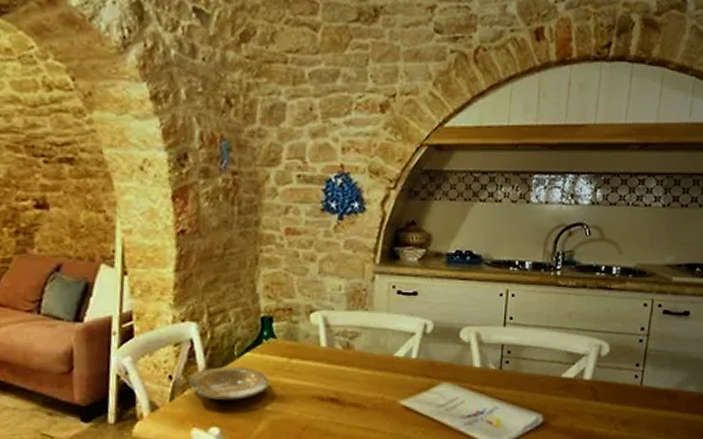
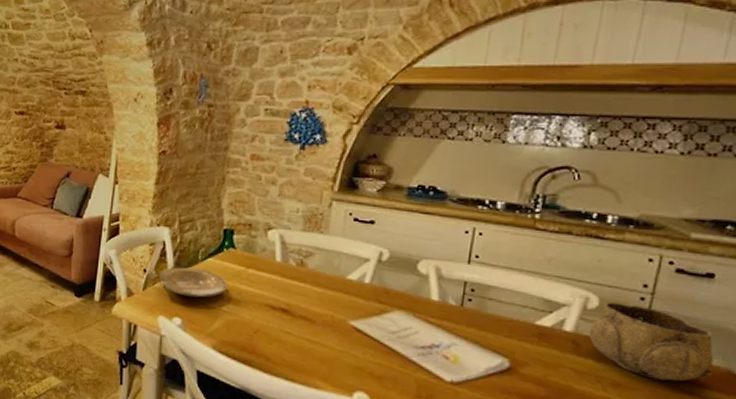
decorative bowl: none [603,346,692,412] -> present [588,301,715,382]

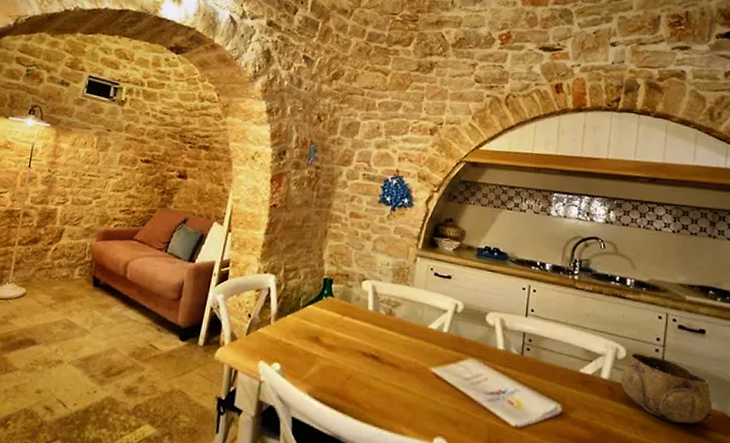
plate: present [159,267,227,298] -> none [263,313,324,344]

